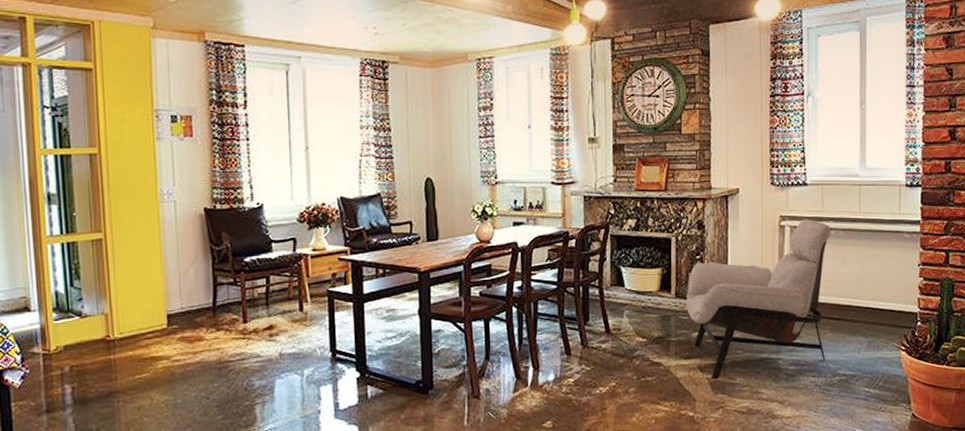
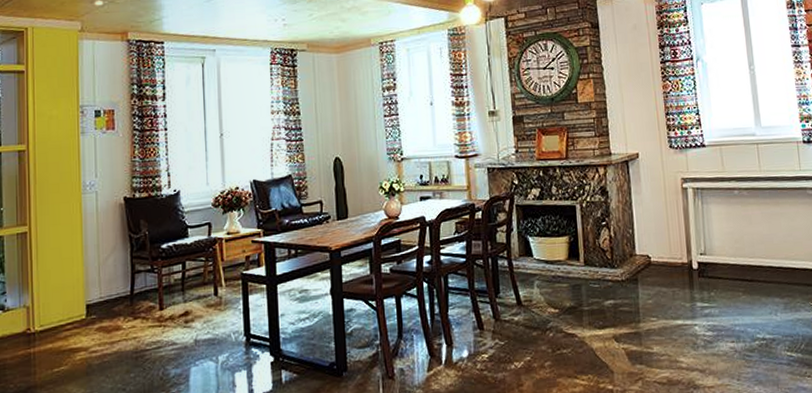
lounge chair: present [685,219,830,380] -> none [595,180,743,350]

